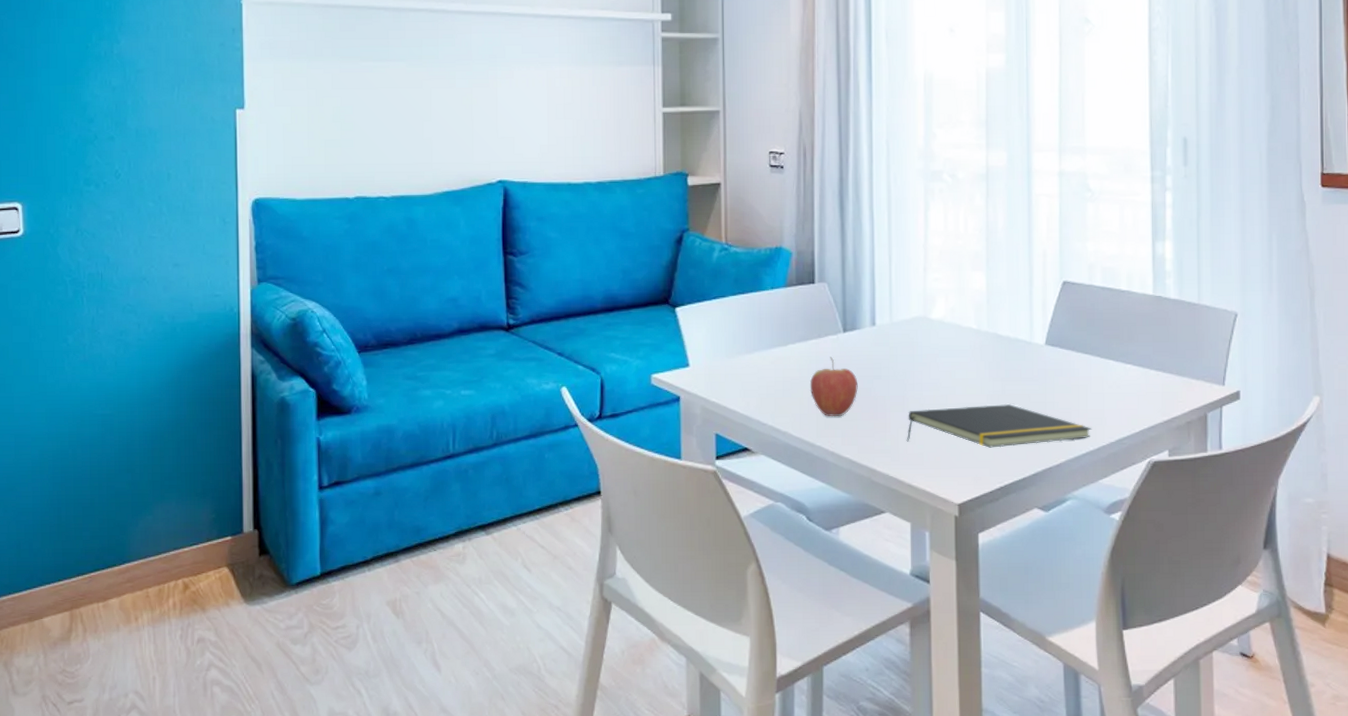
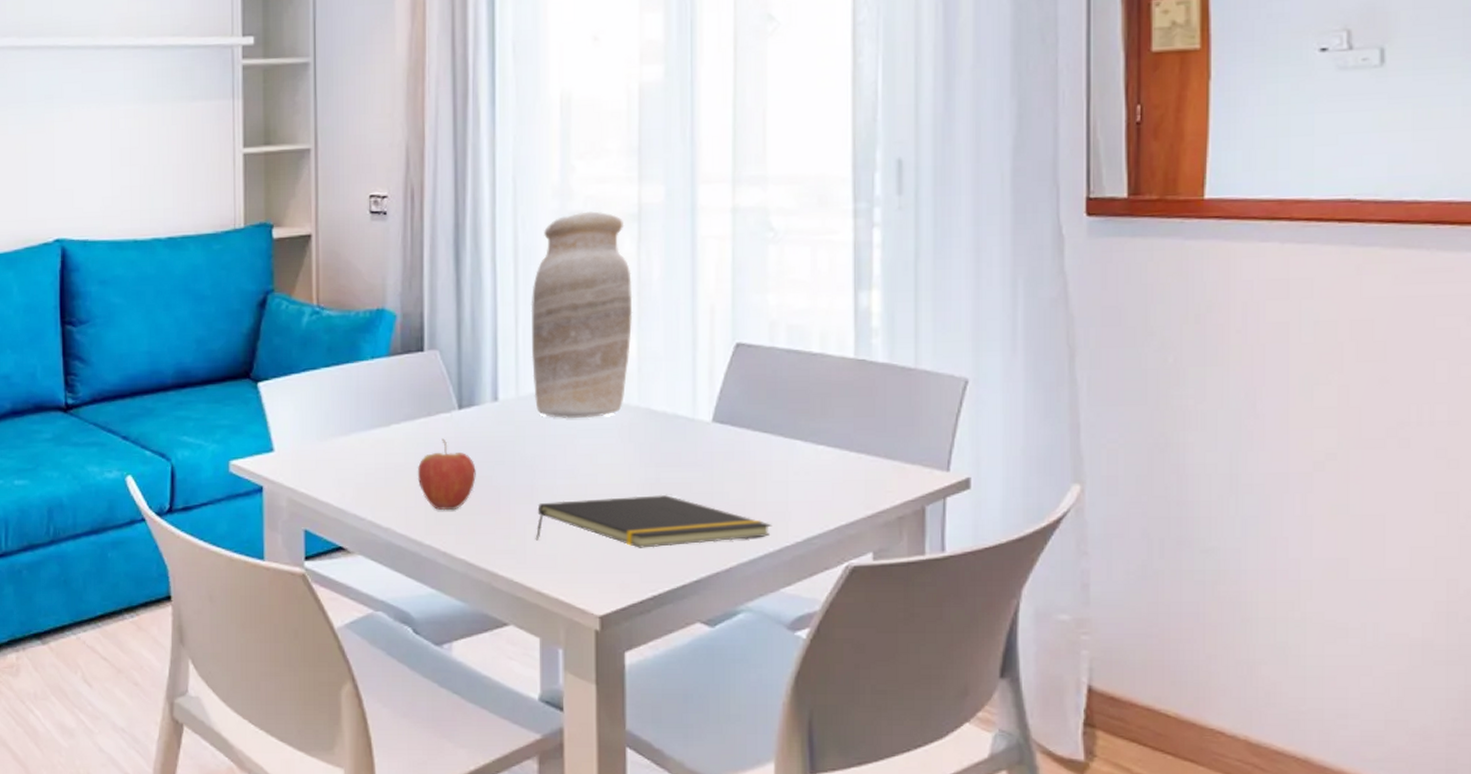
vase: none [901,171,983,342] -> present [530,211,633,419]

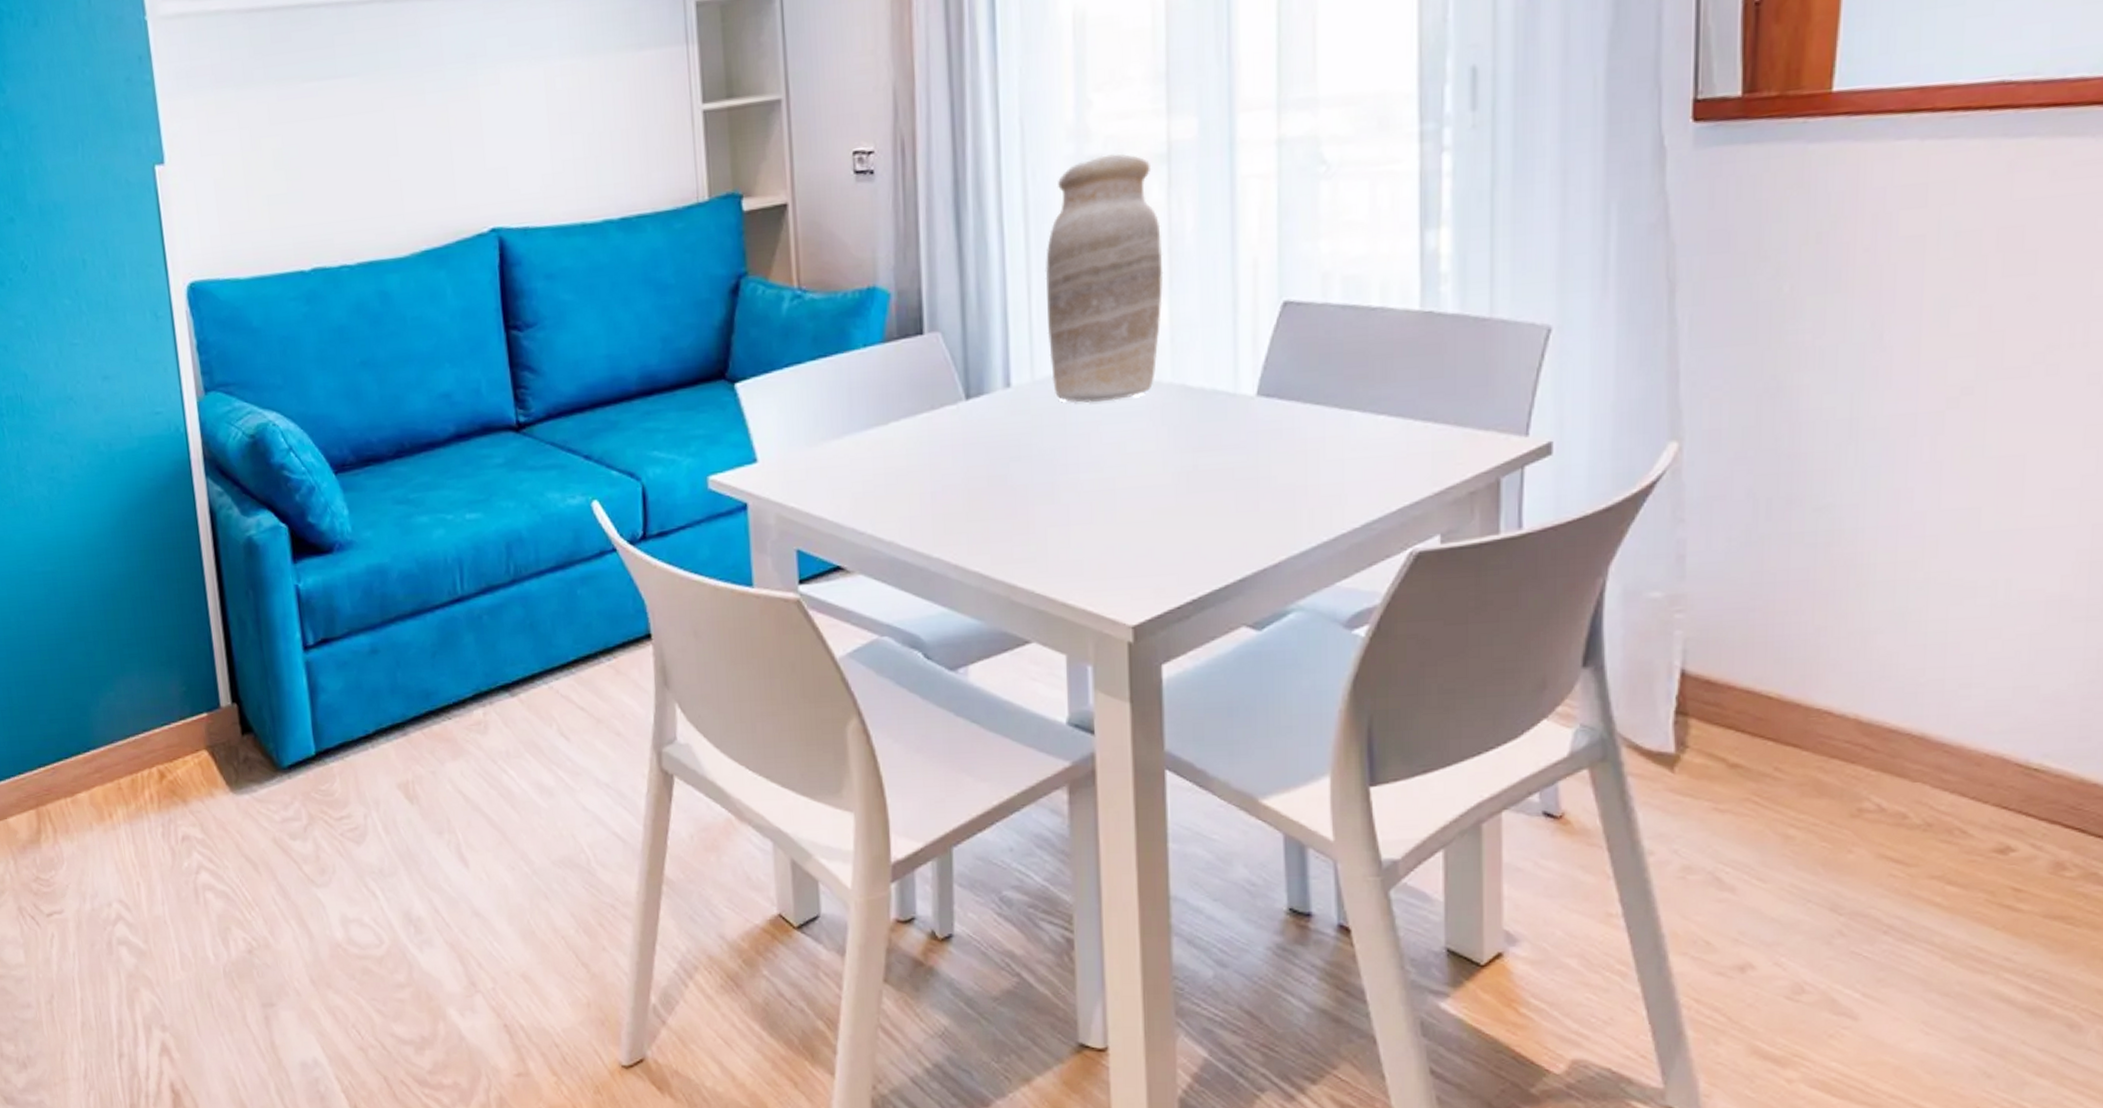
fruit: present [417,438,476,511] -> none [921,434,989,518]
notepad: present [535,494,772,548] -> none [1058,482,1326,547]

